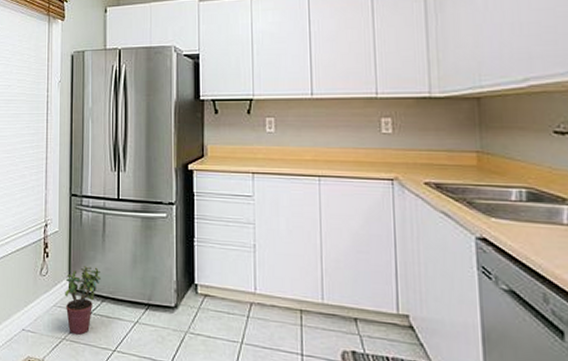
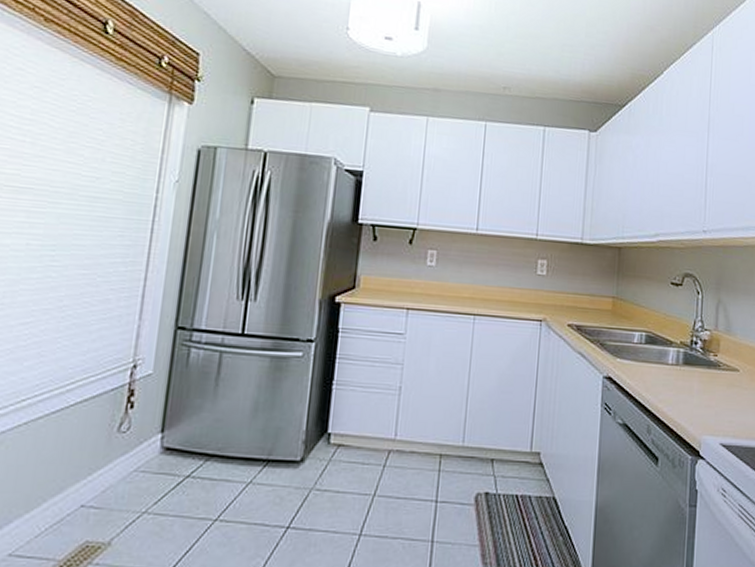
potted plant: present [65,266,102,336] -> none [152,418,208,506]

